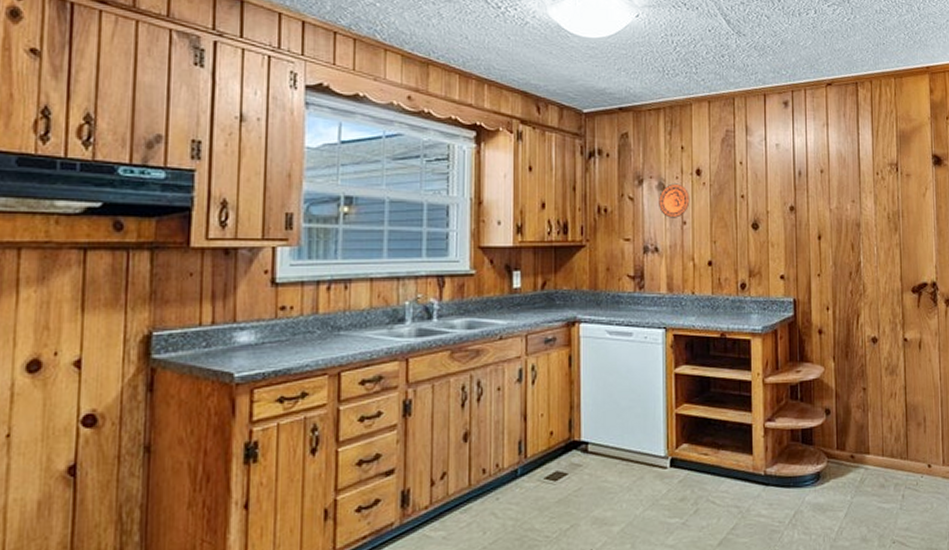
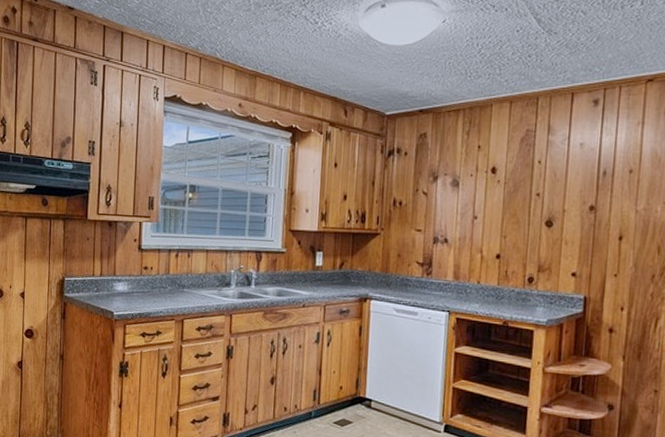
decorative plate: present [659,183,690,218] -> none [451,180,483,213]

